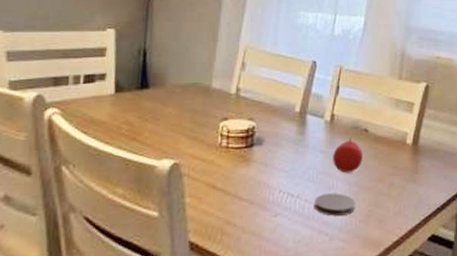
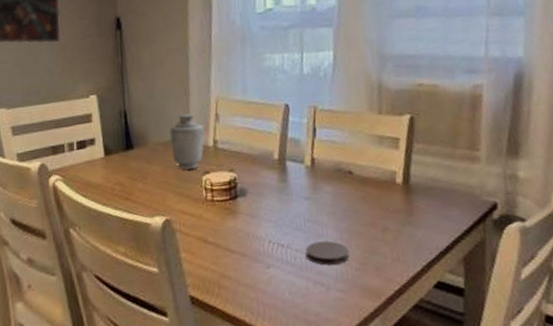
vase: none [191,58,229,115] -> present [169,113,205,170]
fruit: present [333,137,362,174] -> none [318,181,351,220]

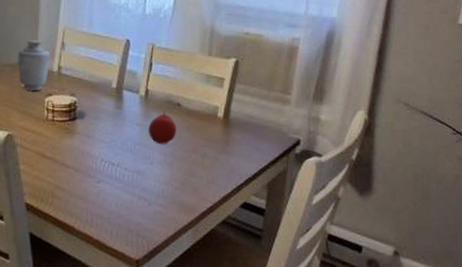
coaster: present [305,241,350,266] -> none [133,162,172,183]
fruit: none [318,181,351,220] -> present [149,111,176,145]

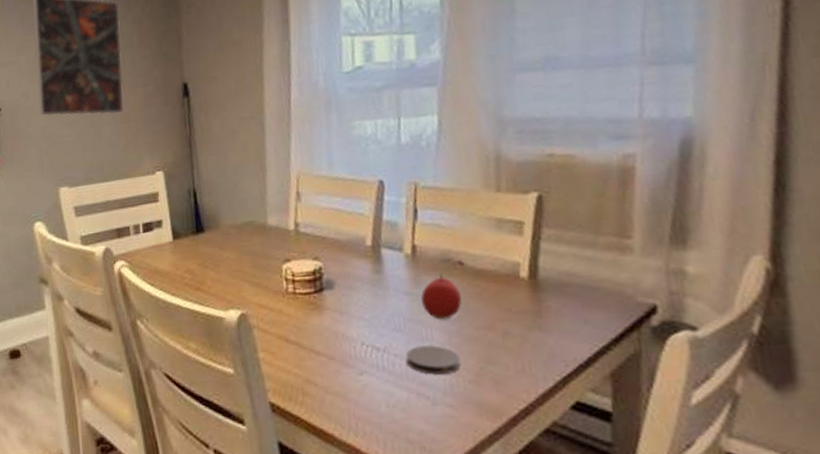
vase: present [17,39,51,92] -> none [244,192,285,257]
coaster: none [133,162,172,183] -> present [406,345,461,375]

